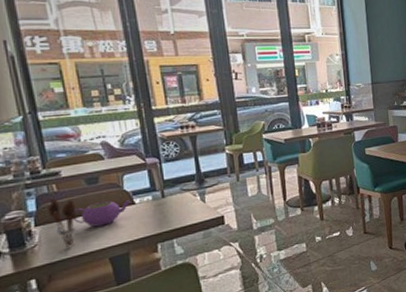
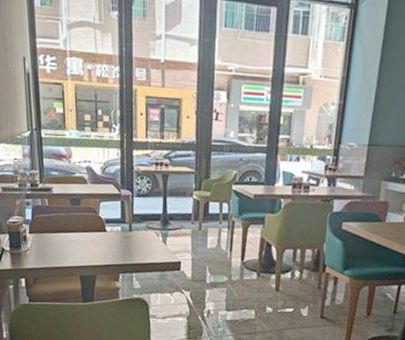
utensil holder: present [47,198,77,247] -> none [40,211,61,258]
teapot: present [74,200,131,227] -> none [58,223,103,246]

